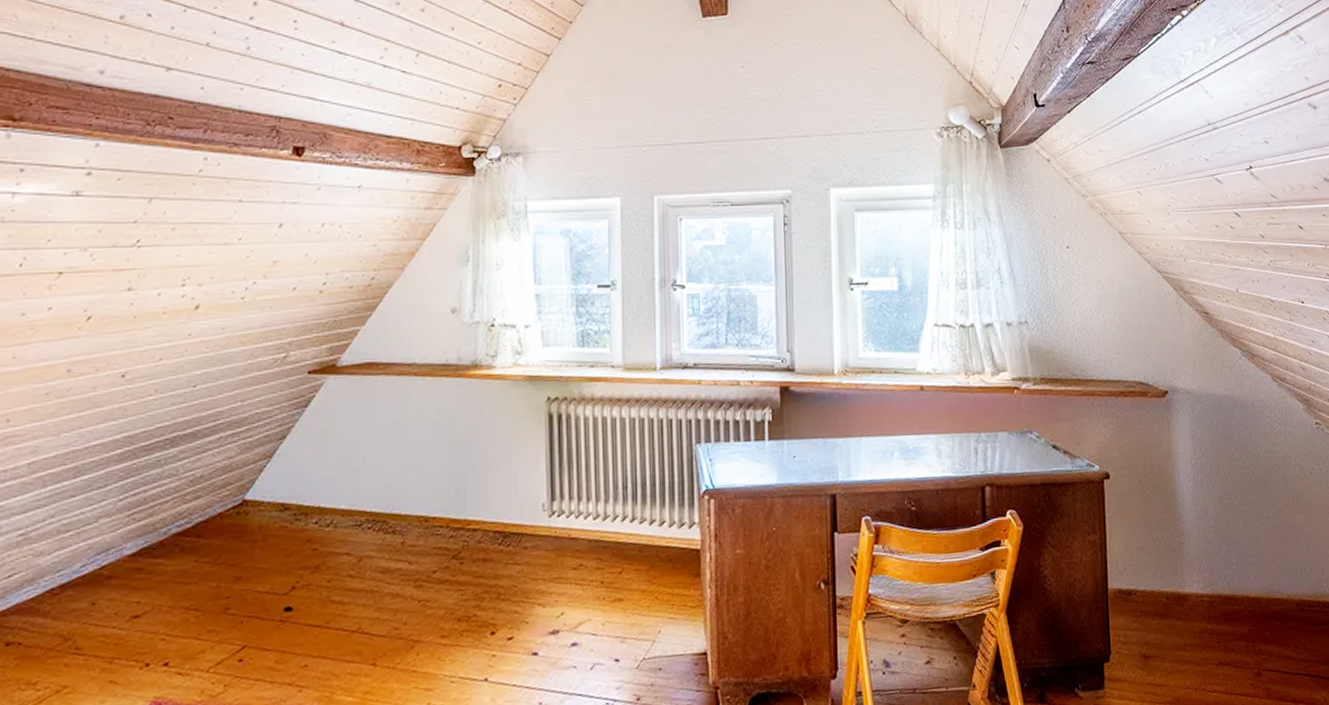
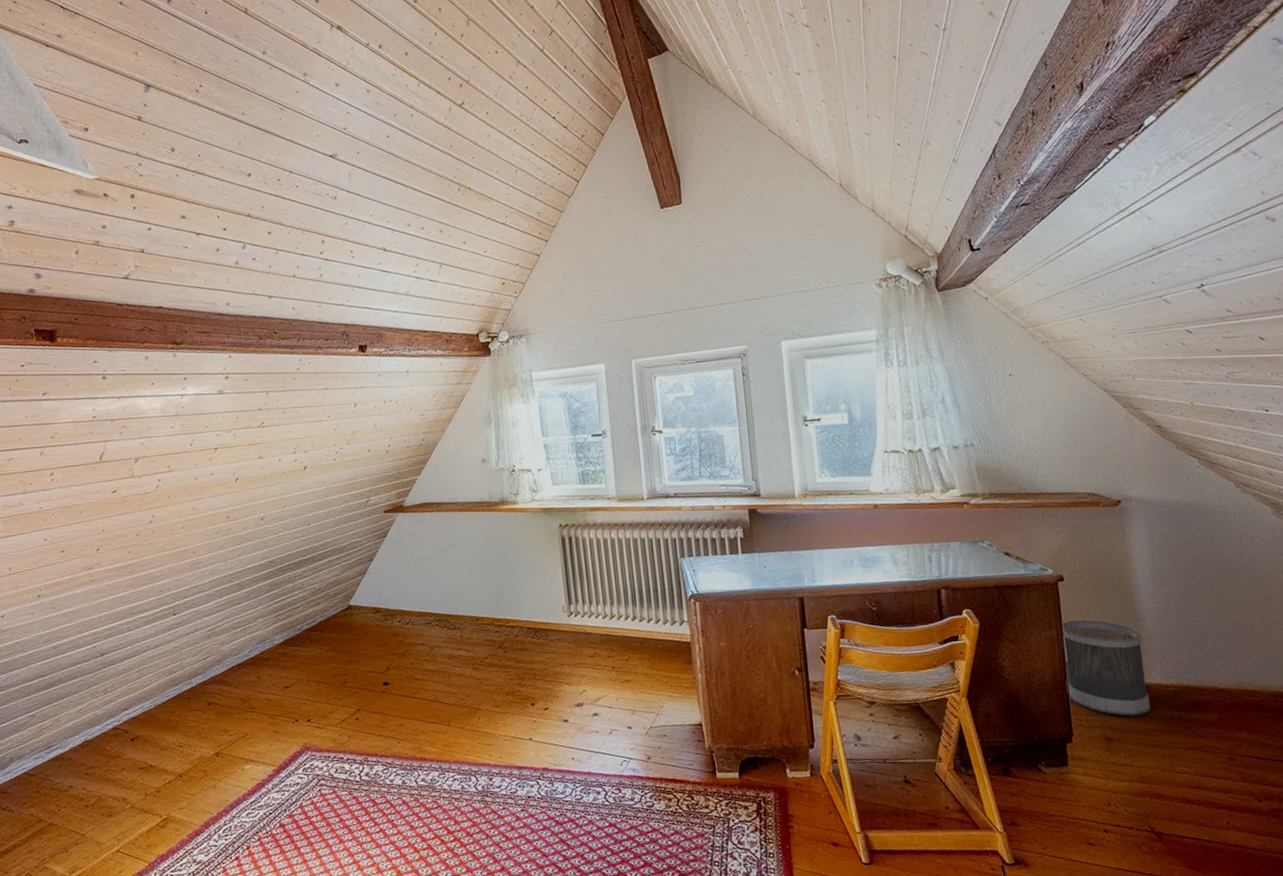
wastebasket: none [1105,522,1186,630] -> present [1062,619,1151,716]

